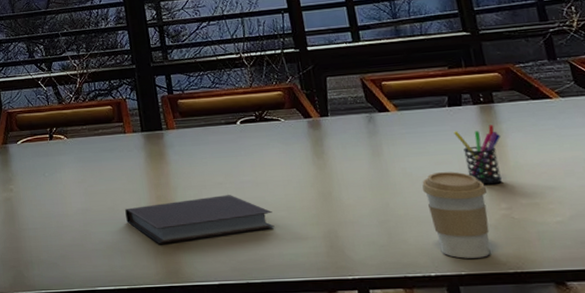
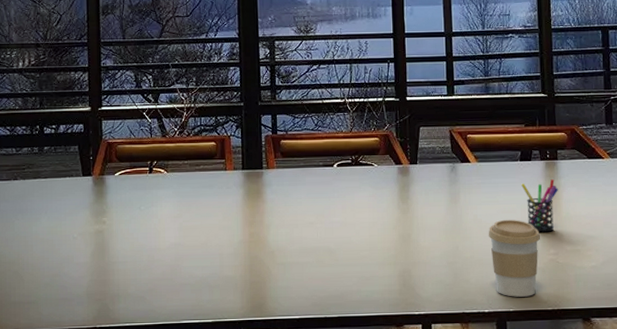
notebook: present [125,195,275,244] -> none [218,234,356,280]

